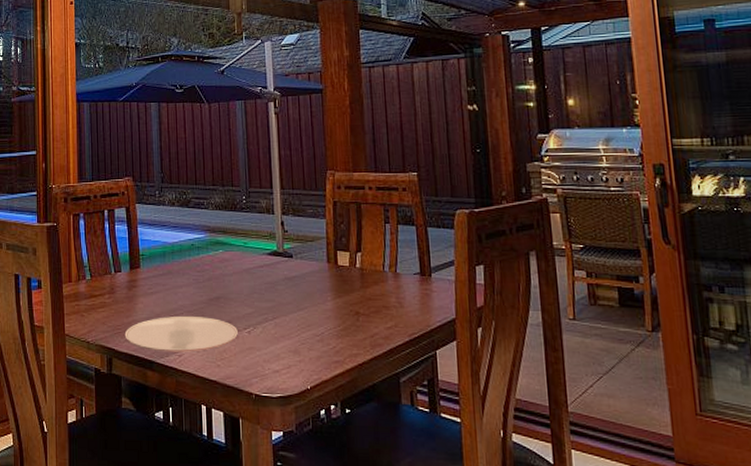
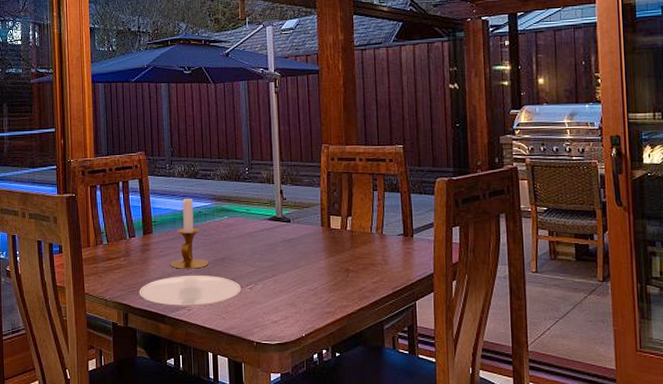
candlestick: none [159,229,203,309] -> present [170,198,210,269]

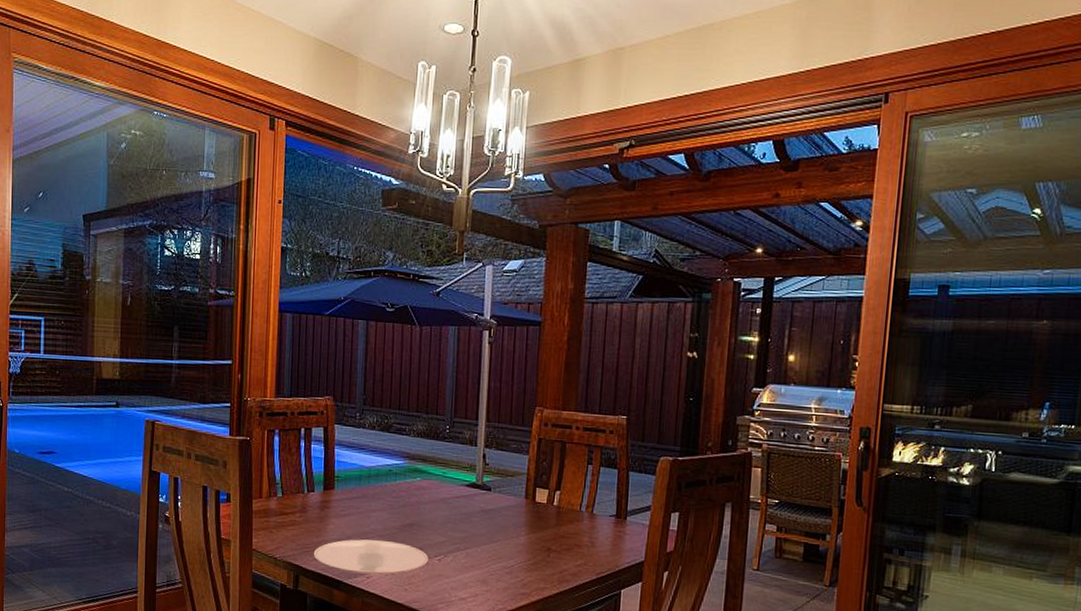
candlestick: present [170,198,210,269] -> none [351,453,396,533]

